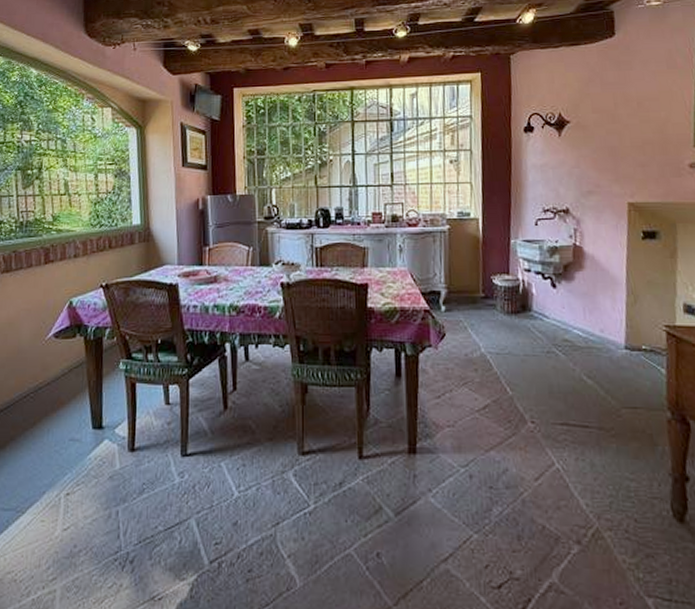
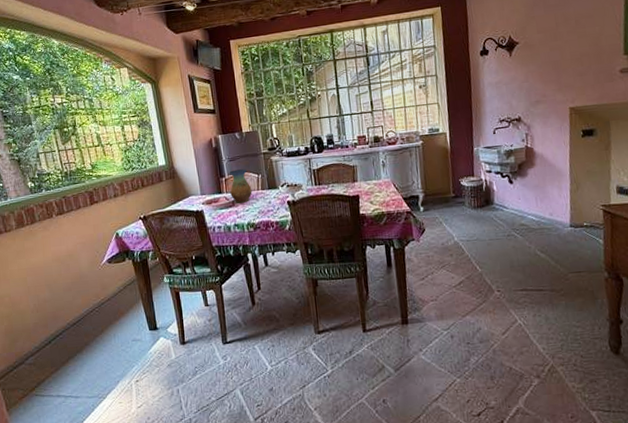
vase: none [213,239,240,279] -> present [228,169,252,203]

